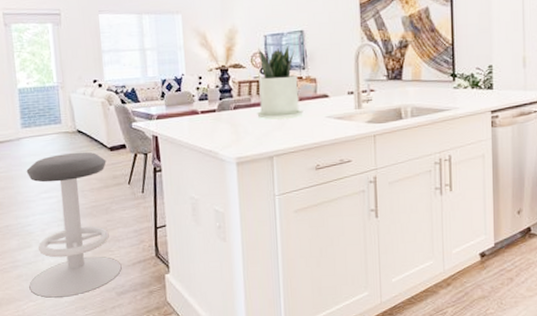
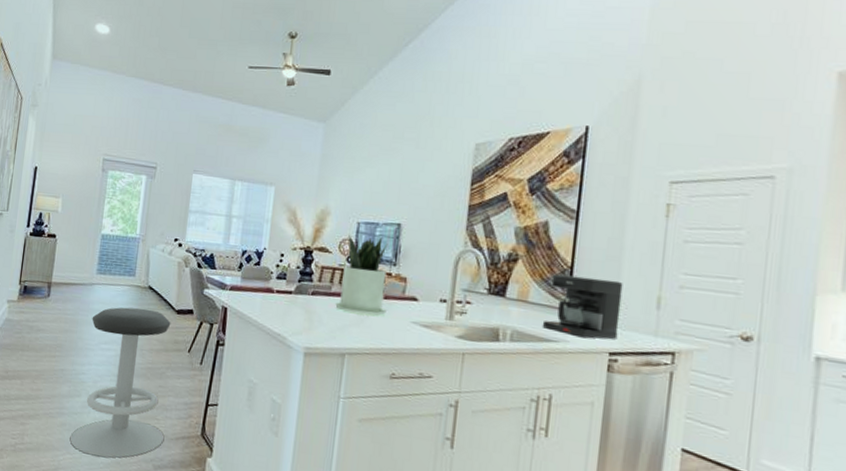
coffee maker: none [435,49,496,103] -> present [542,274,623,339]

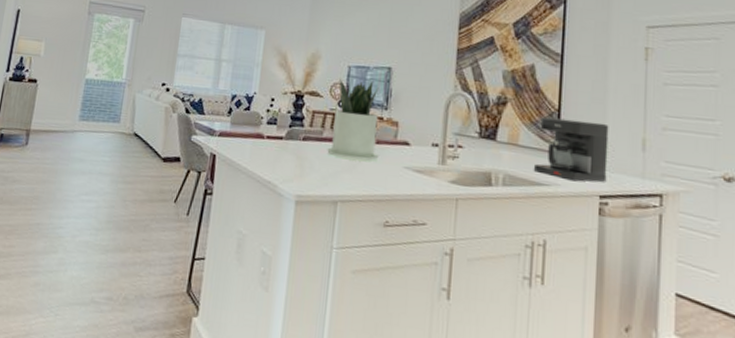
bar stool: present [69,307,171,458] -> none [43,155,157,321]

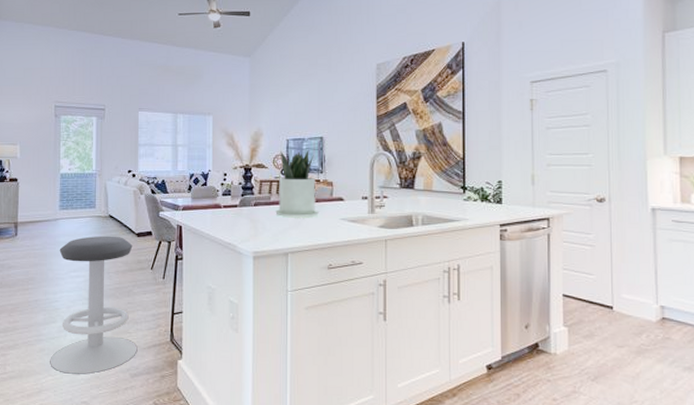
bar stool: none [43,155,157,321] -> present [50,235,138,374]
coffee maker: present [533,117,609,182] -> none [445,165,505,215]

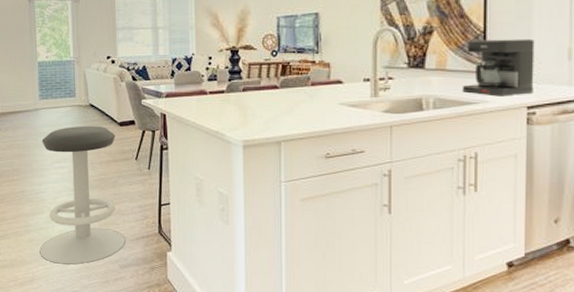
planter: present [275,150,319,218] -> none [266,28,315,104]
coffee maker: none [445,165,505,215] -> present [462,38,535,97]

